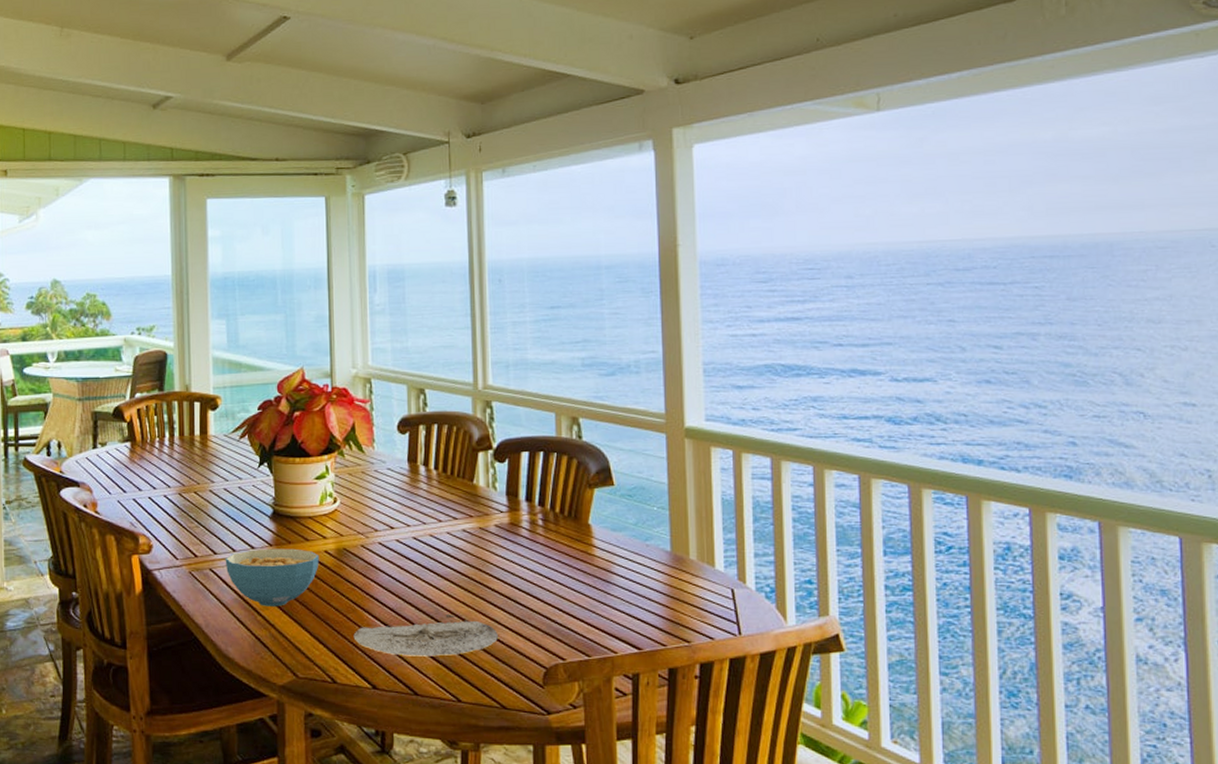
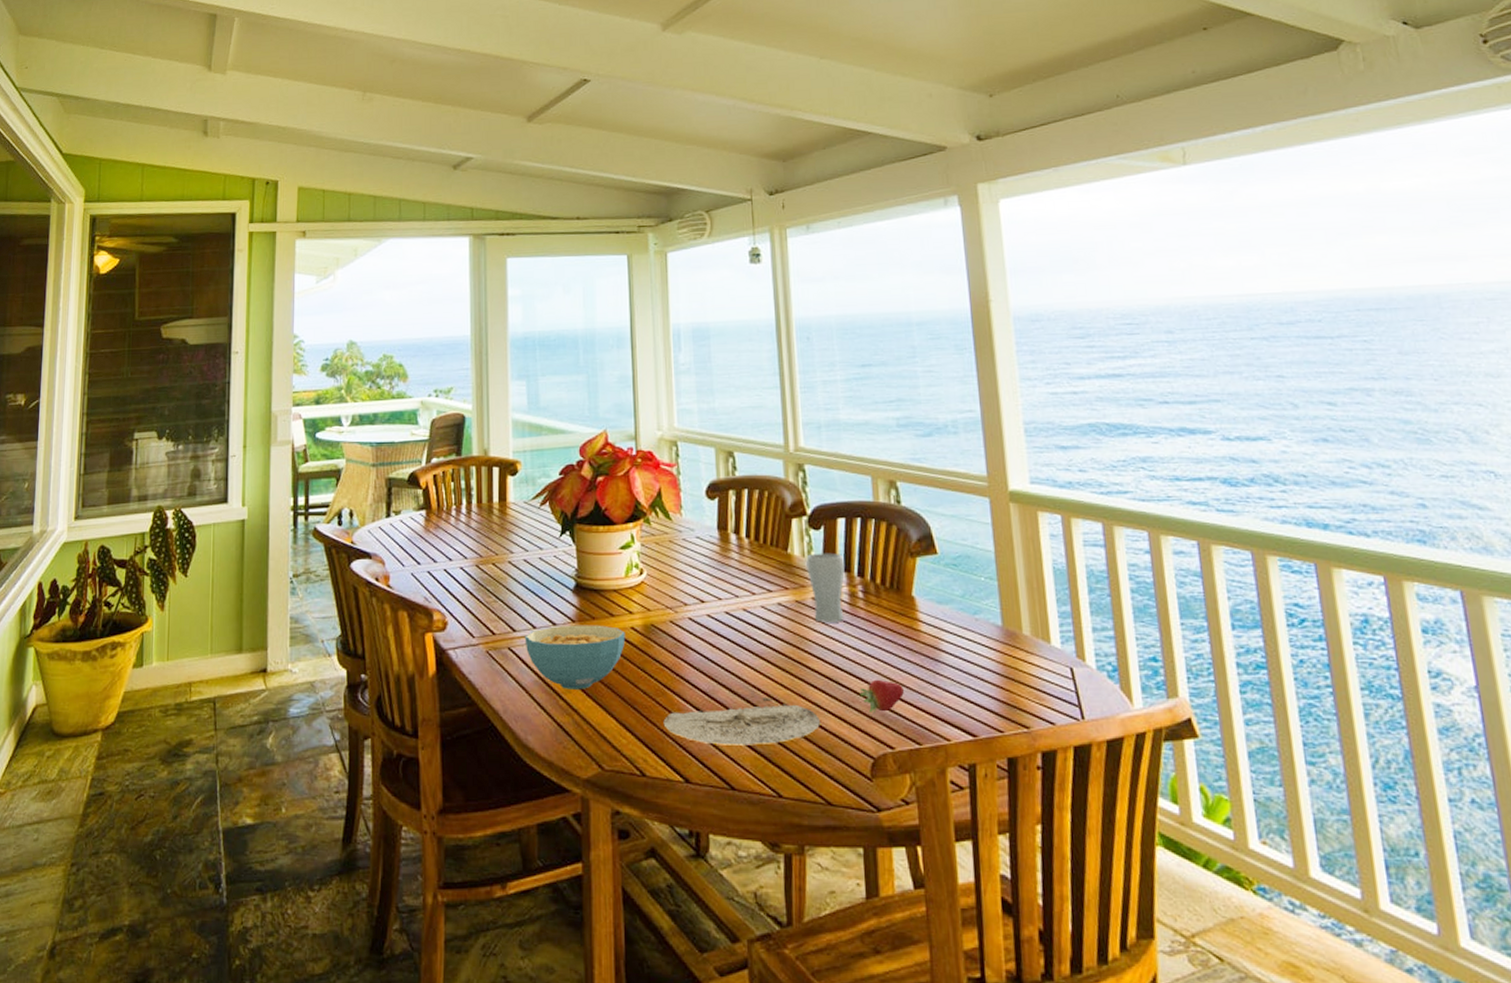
drinking glass: none [491,484,526,547] -> present [806,553,845,622]
fruit: none [535,598,576,629] -> present [859,679,904,713]

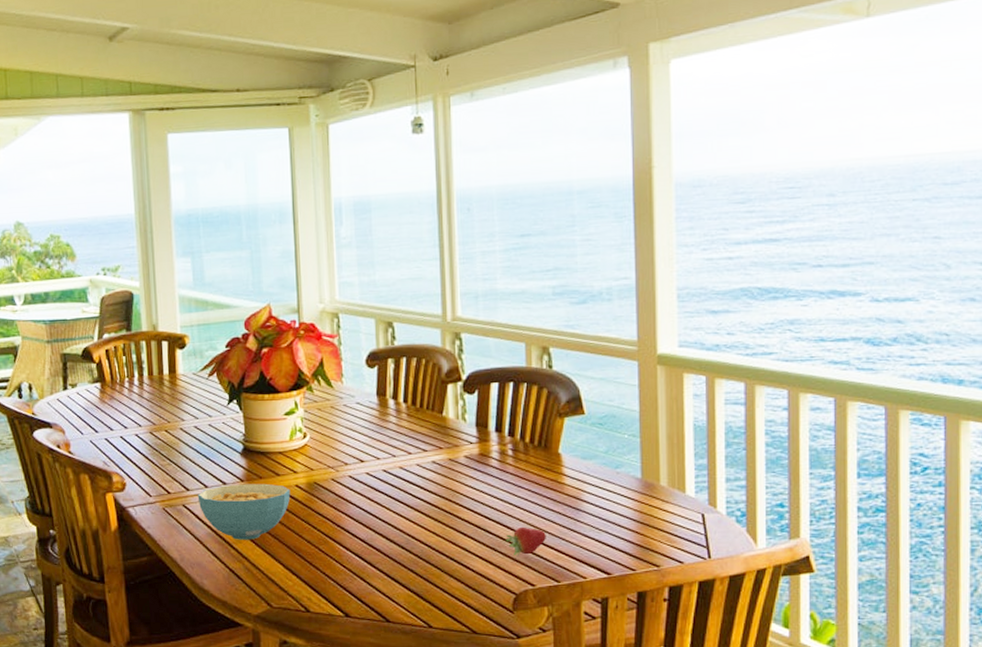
plate: present [663,698,820,746] -> none [325,544,468,585]
drinking glass: present [806,553,845,622] -> none [460,415,496,478]

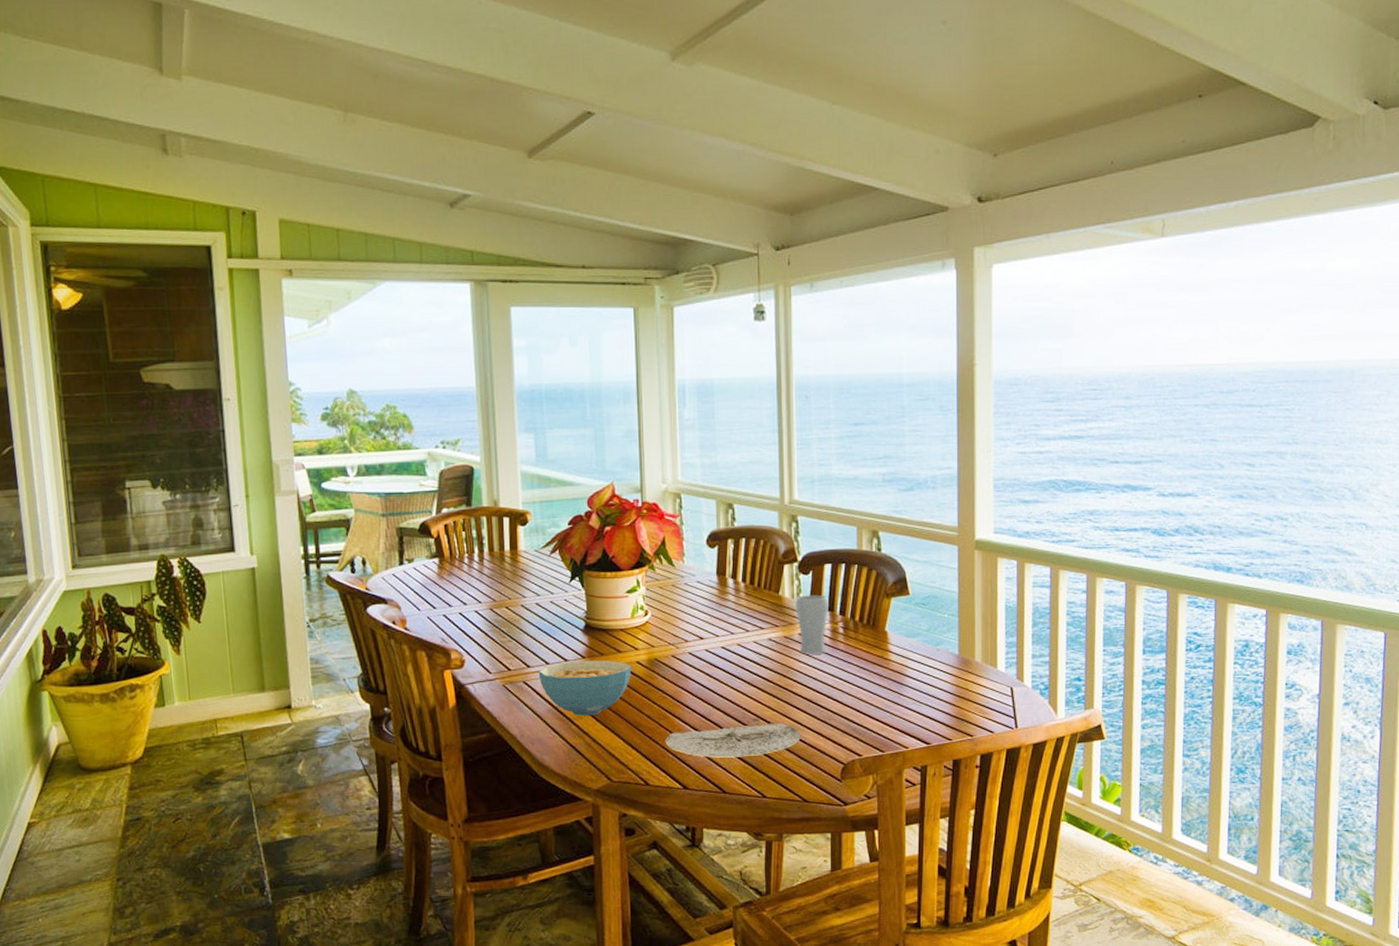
plate: none [325,544,468,585] -> present [665,718,800,758]
drinking glass: none [460,415,496,478] -> present [795,594,828,654]
fruit: present [505,526,546,556] -> none [835,700,872,728]

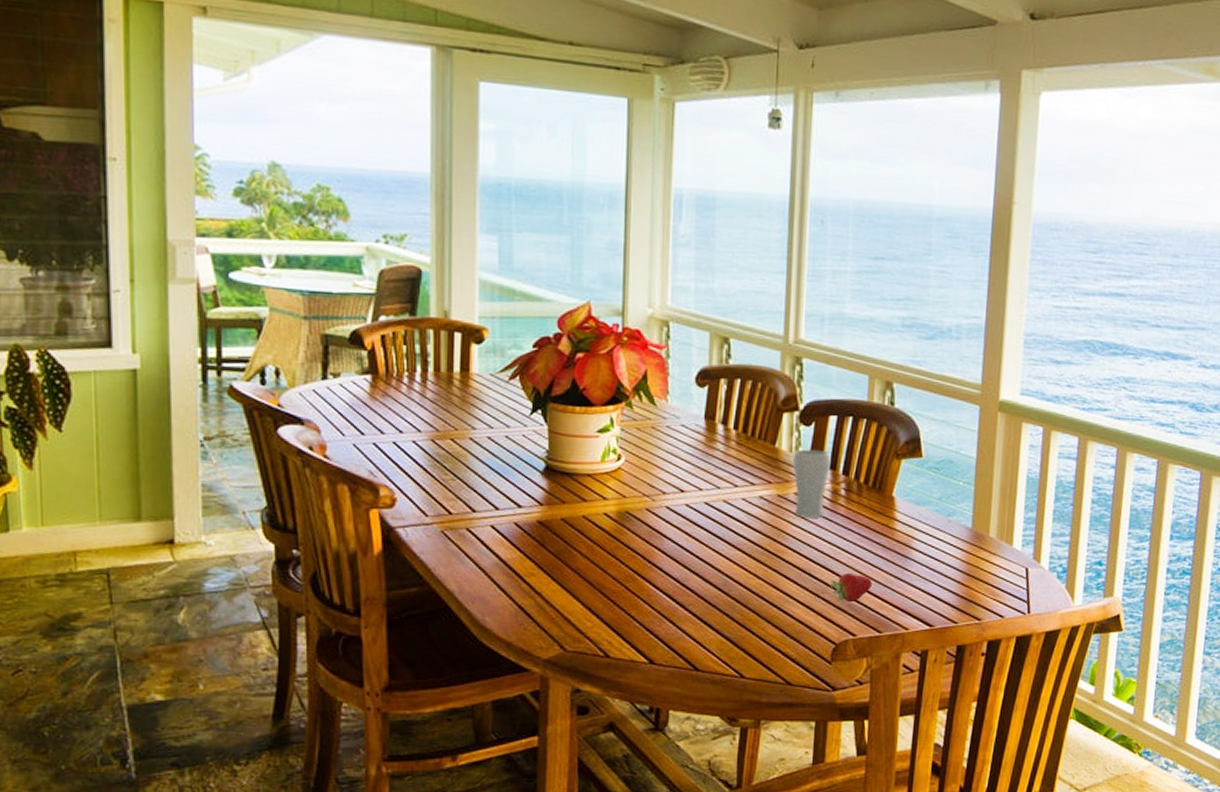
cereal bowl: present [538,660,632,716] -> none [485,508,597,573]
plate: present [665,718,800,758] -> none [631,586,789,631]
fruit: none [835,700,872,728] -> present [829,572,872,604]

